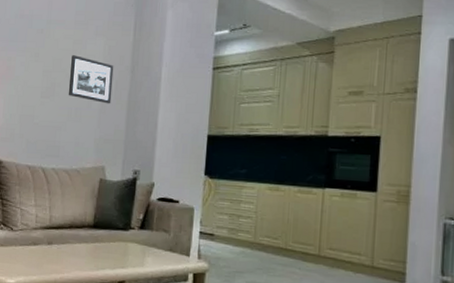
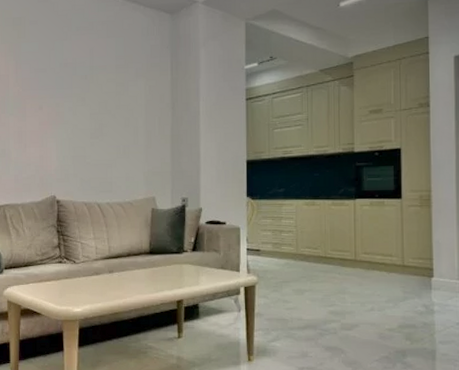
picture frame: present [68,55,114,104] -> none [115,97,156,140]

